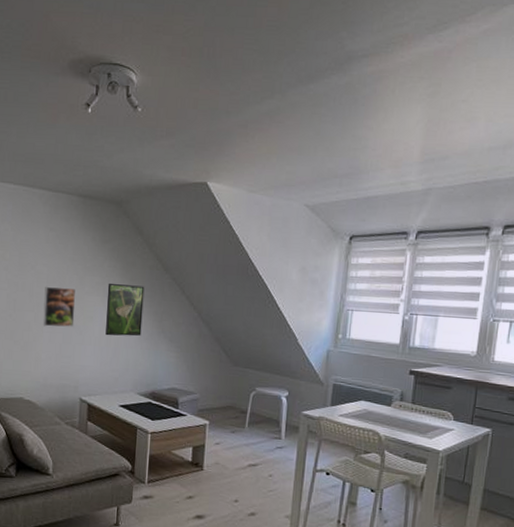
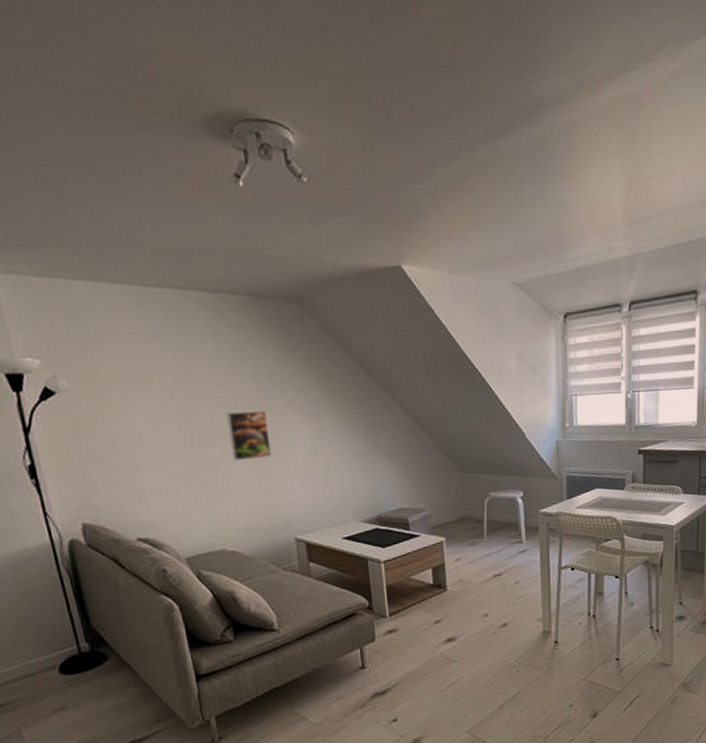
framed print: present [105,282,145,336] -> none [304,397,354,461]

